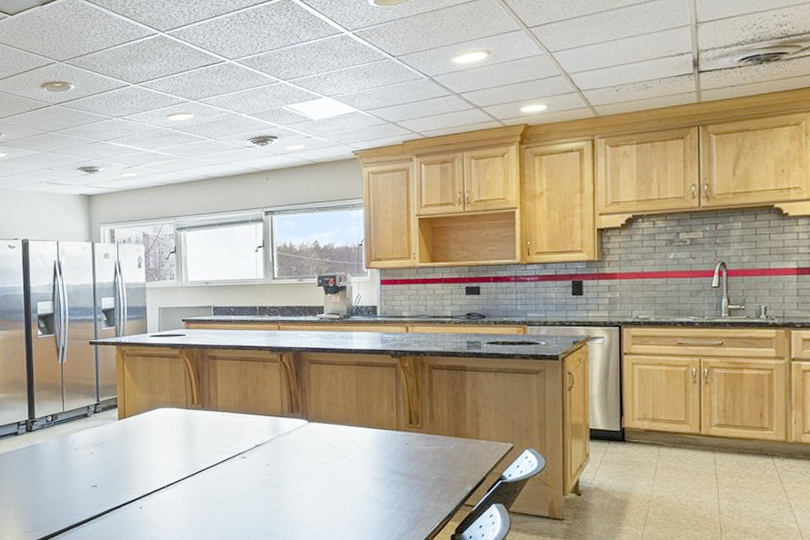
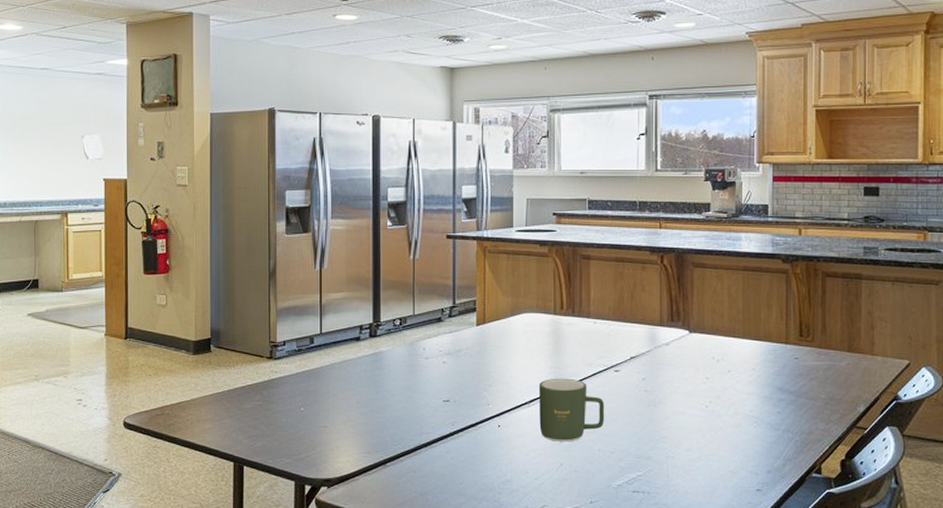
mug: none [175,464,234,521] -> present [539,378,605,442]

